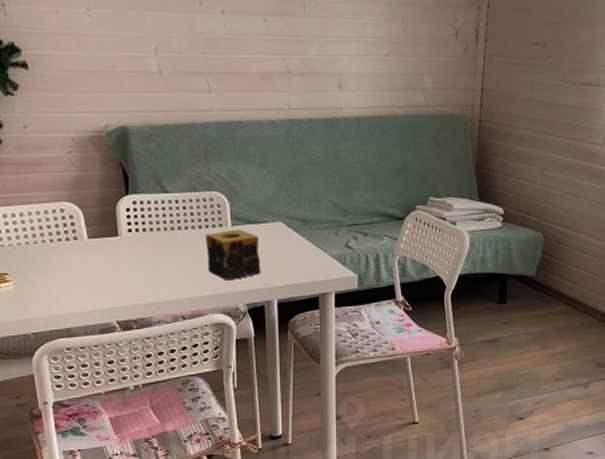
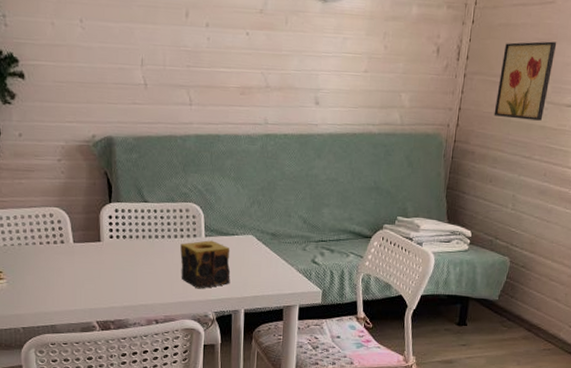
wall art: none [515,24,569,99] -> present [494,41,557,121]

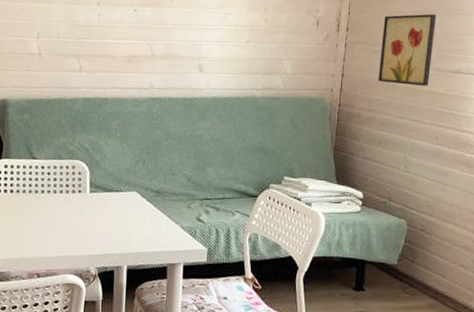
candle: present [180,240,231,289] -> none [64,196,115,244]

